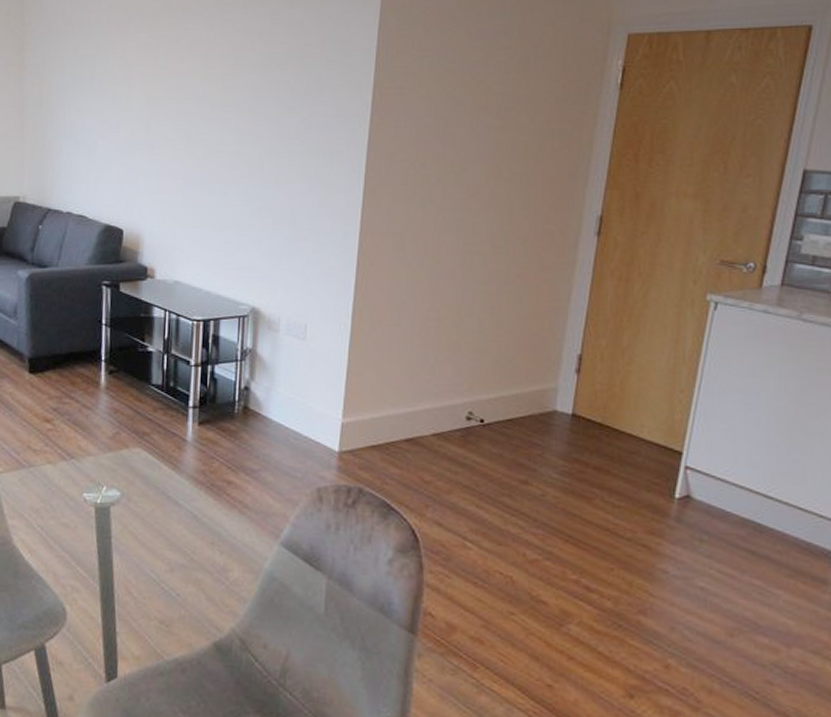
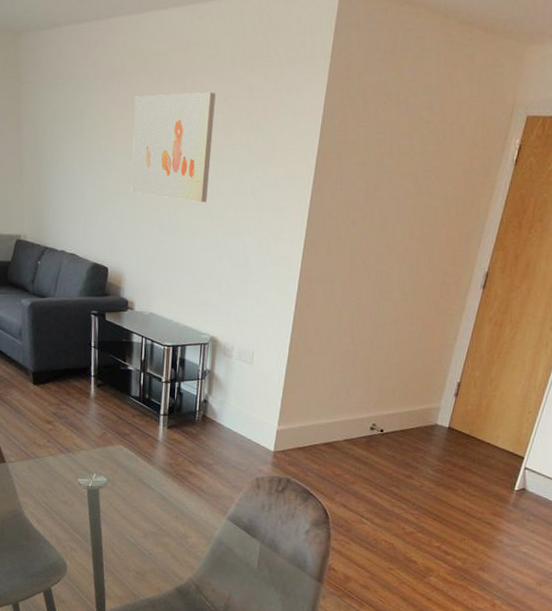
wall art: none [151,29,249,151] -> present [131,92,216,203]

